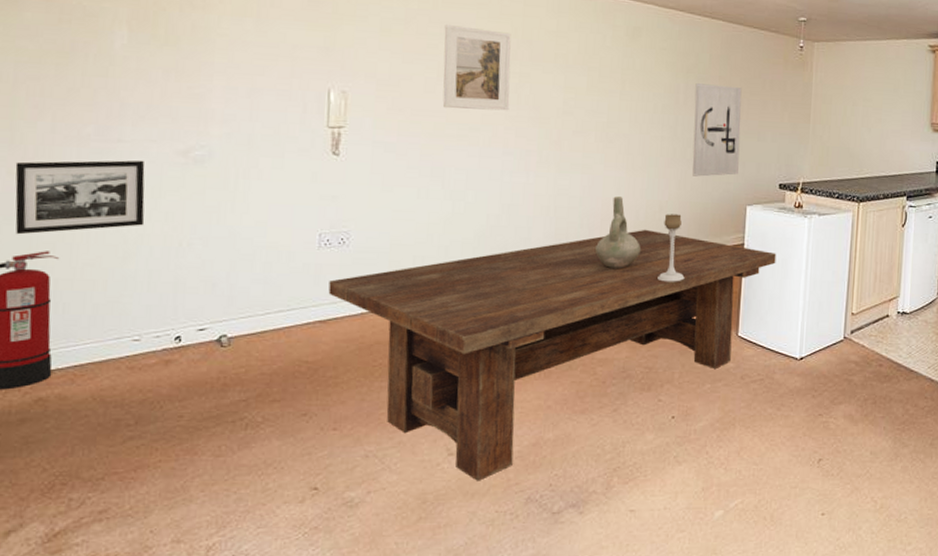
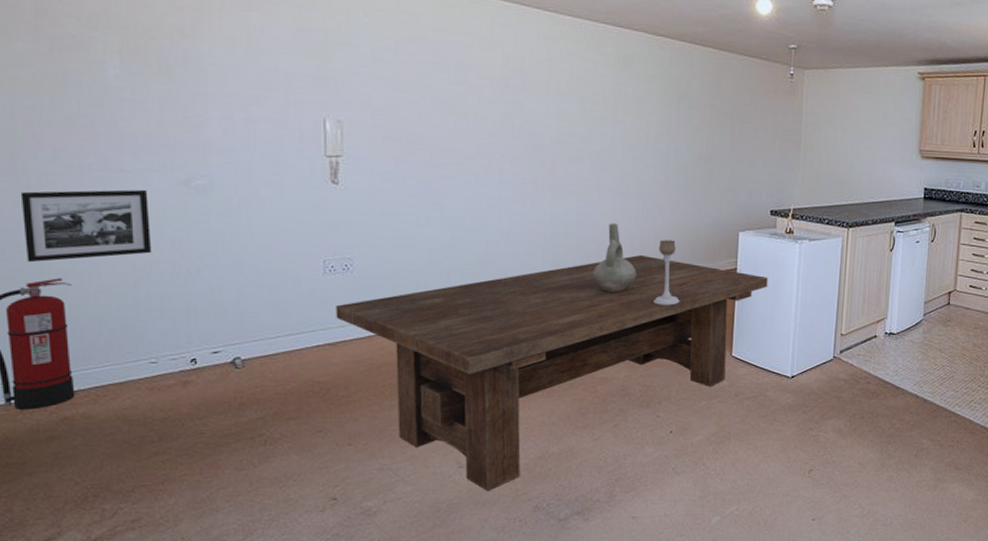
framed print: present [442,25,511,111] -> none [436,53,504,140]
wall art: present [692,83,742,177] -> none [685,111,733,204]

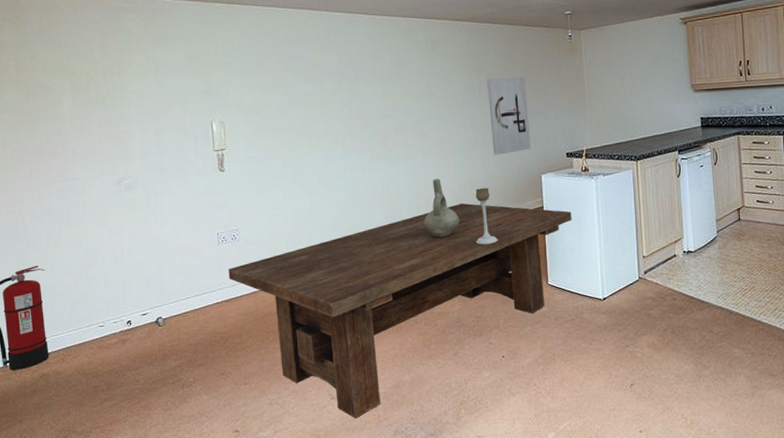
picture frame: present [20,189,152,263] -> none [10,191,98,256]
wall art: none [685,111,733,204] -> present [487,76,531,155]

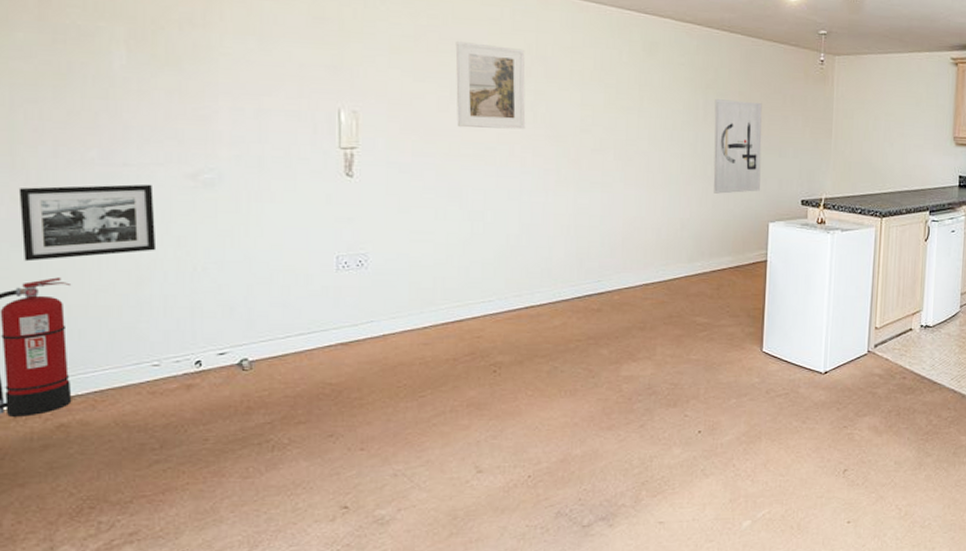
picture frame: none [10,191,98,256] -> present [18,184,157,262]
dining table: present [228,203,572,419] -> none [349,247,800,497]
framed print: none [288,59,344,125] -> present [455,41,526,130]
decorative vase: present [424,179,460,238] -> none [618,215,664,287]
candle holder: present [475,188,498,245] -> none [681,231,708,300]

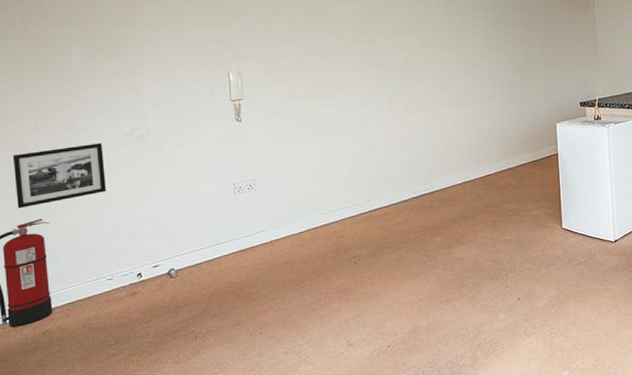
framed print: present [455,41,526,130] -> none [308,10,364,75]
wall art: present [713,99,762,194] -> none [504,29,546,105]

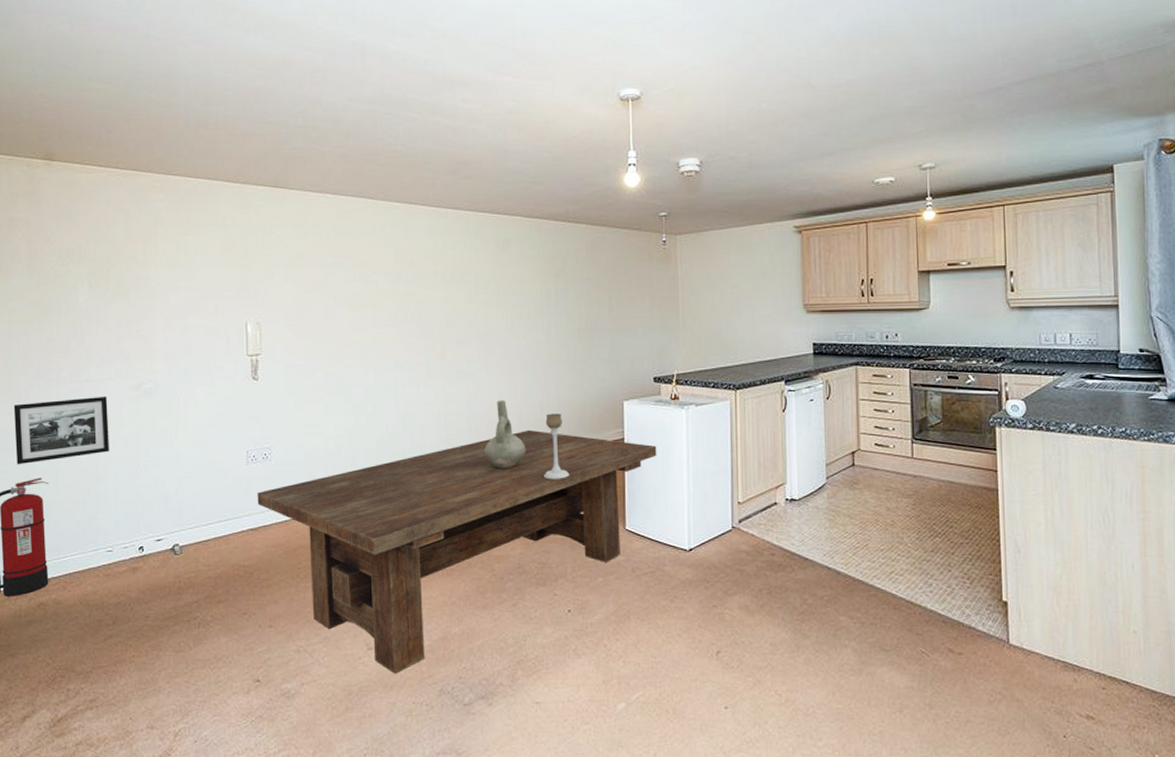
dining table: none [244,151,585,365] -> present [257,429,657,674]
decorative vase: none [442,127,478,185] -> present [485,400,527,469]
candle holder: none [492,136,514,191] -> present [544,413,570,479]

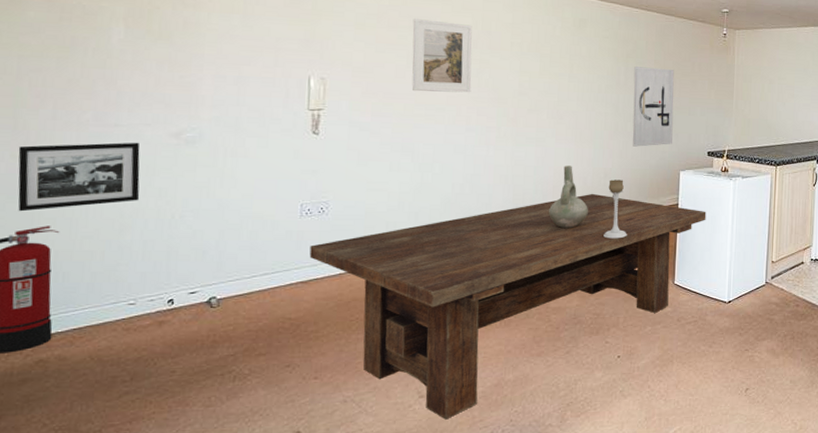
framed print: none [337,254,398,330] -> present [411,19,472,93]
wall art: none [565,286,613,376] -> present [632,66,674,147]

